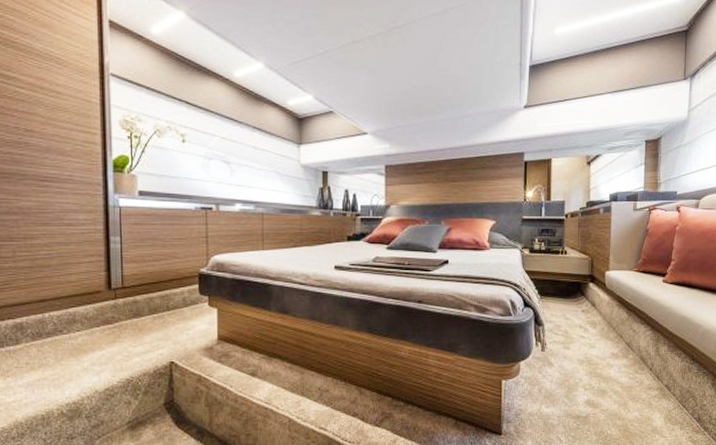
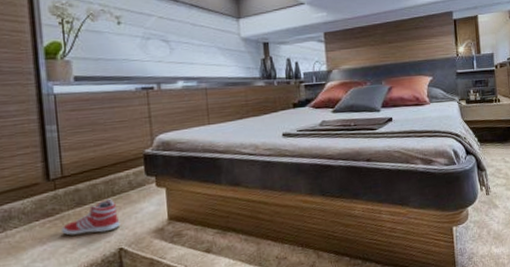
sneaker: none [119,313,173,345] -> present [61,198,121,236]

